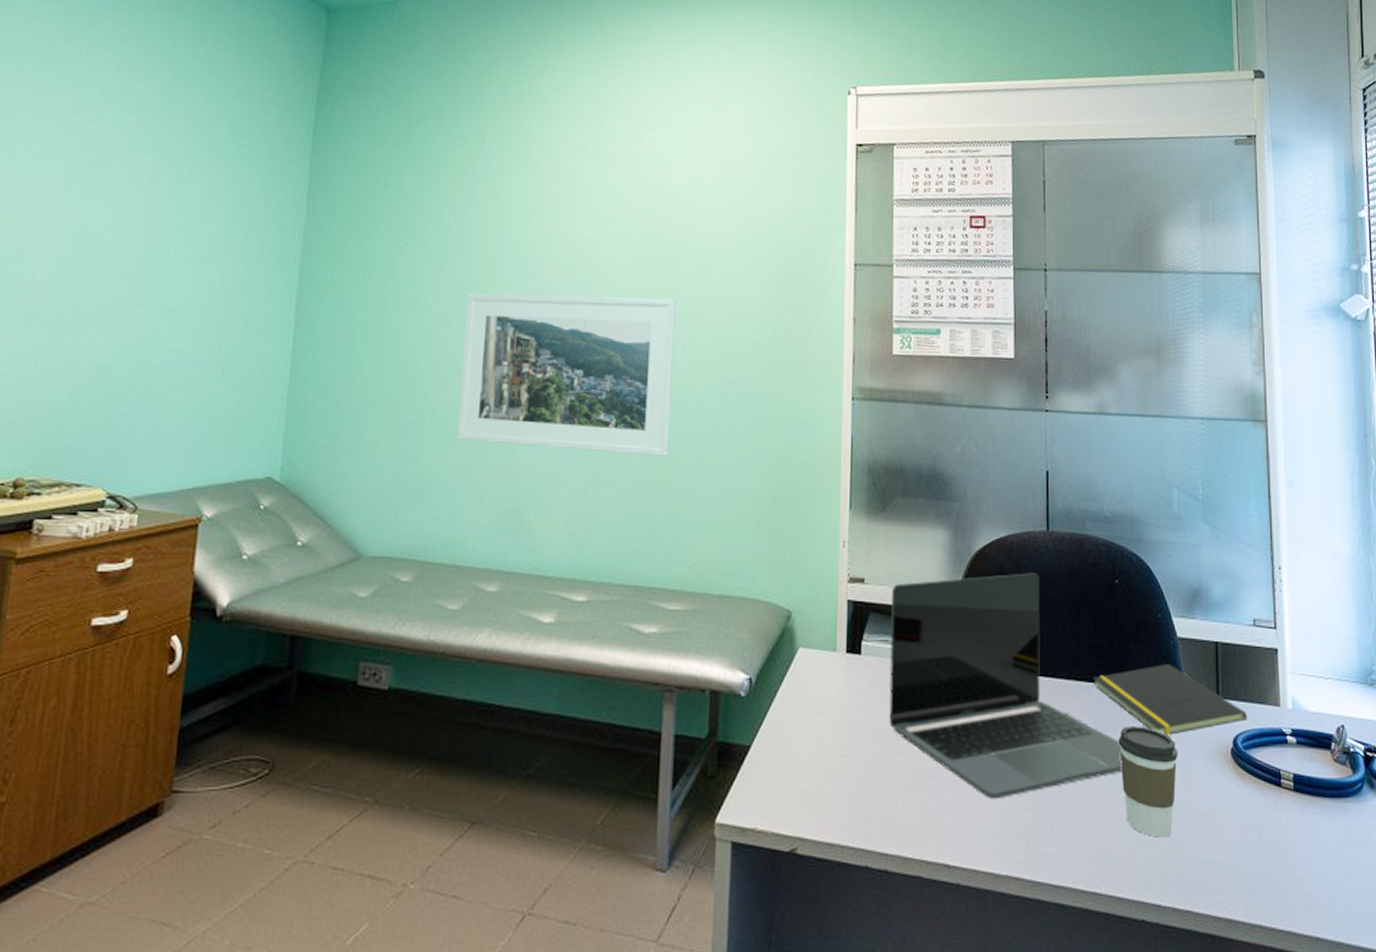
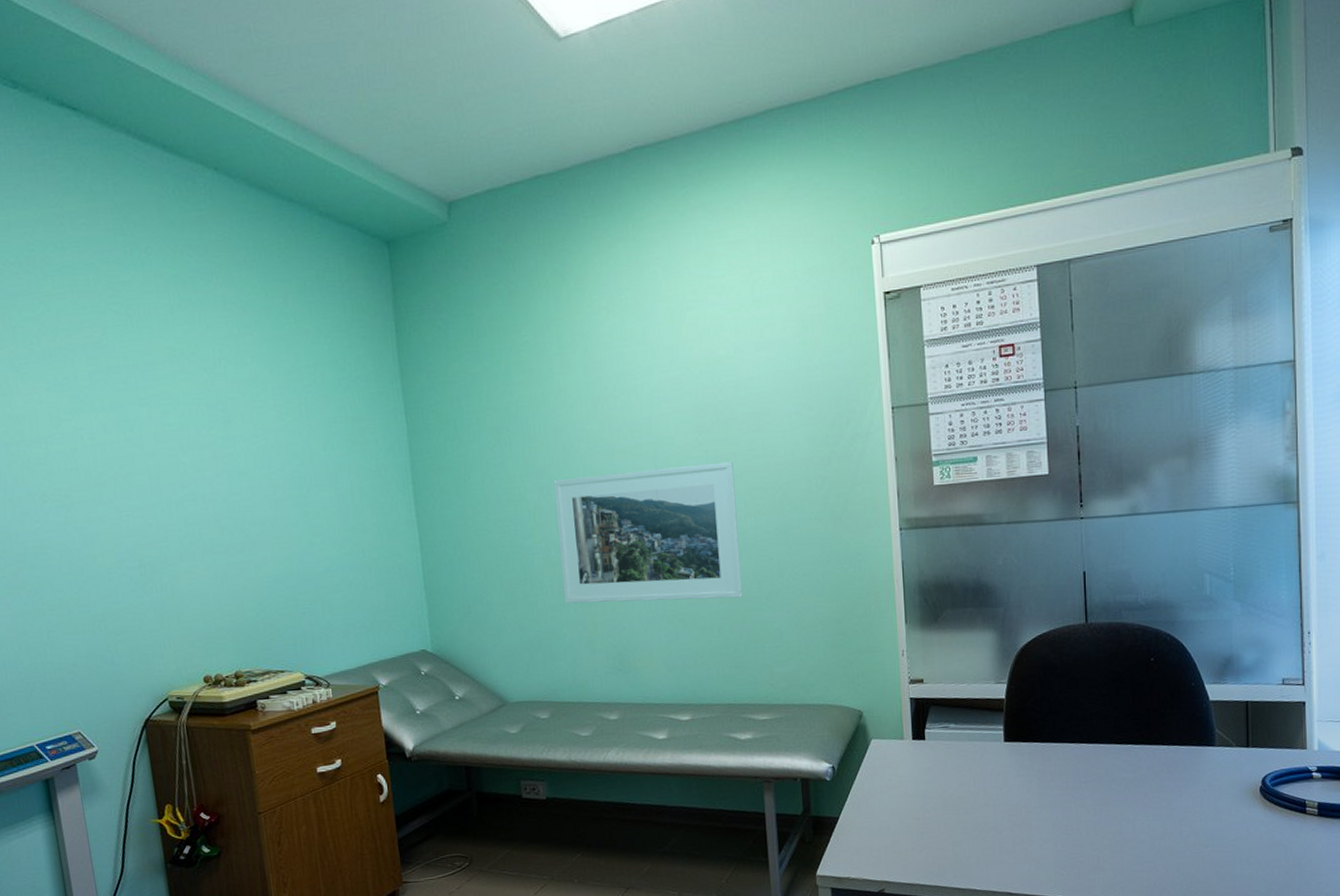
laptop: present [889,573,1122,800] -> none [948,659,1160,842]
notepad: present [1093,664,1248,735] -> none [1132,723,1276,781]
coffee cup: present [1118,726,1178,838] -> none [1156,775,1211,861]

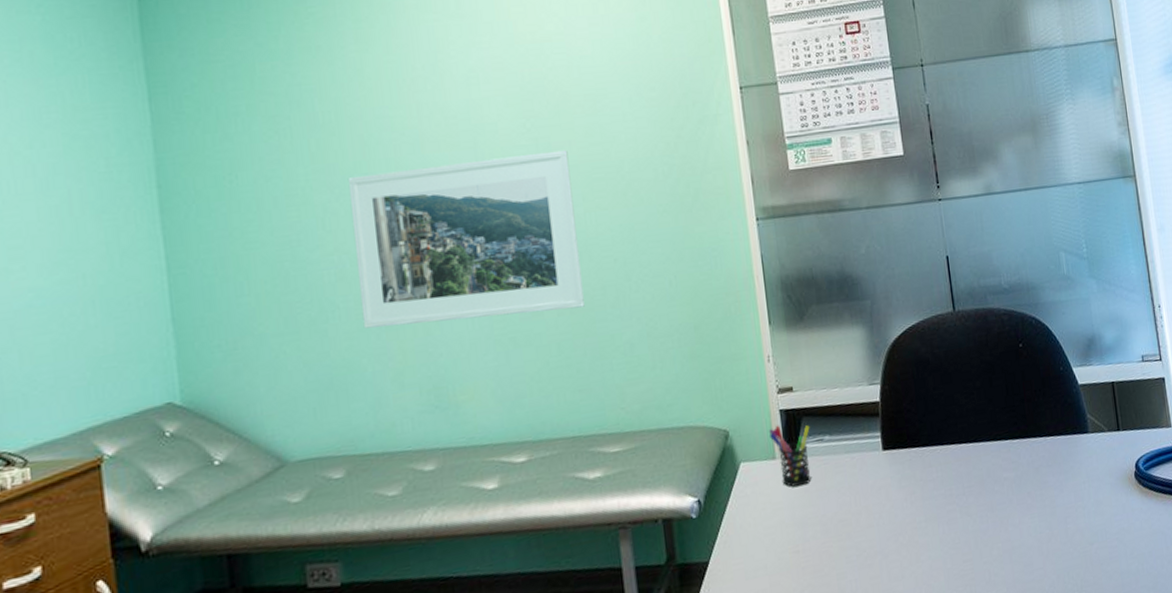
pen holder: none [899,711,937,765] -> present [769,425,812,487]

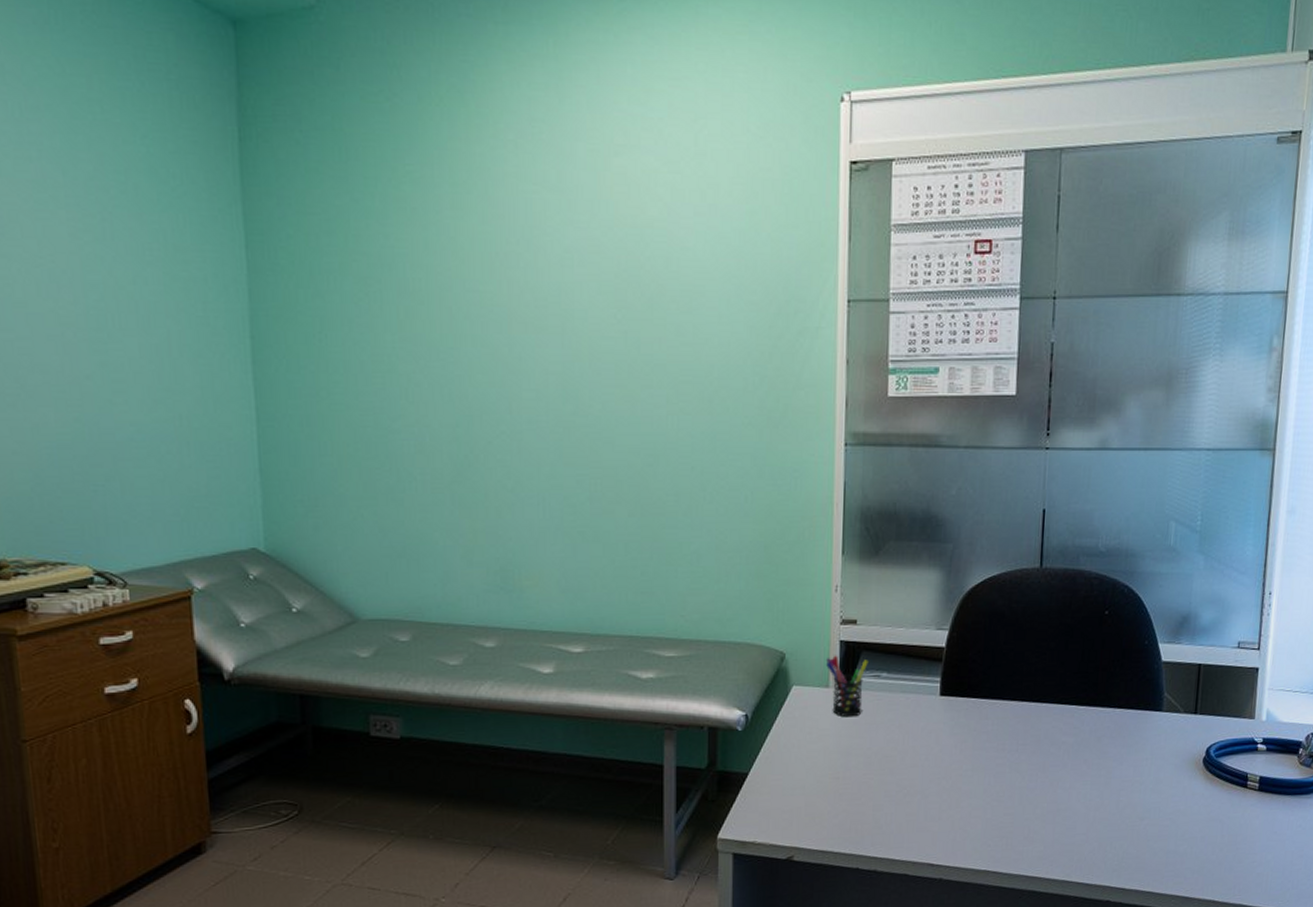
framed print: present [347,150,585,329] -> none [433,346,657,511]

